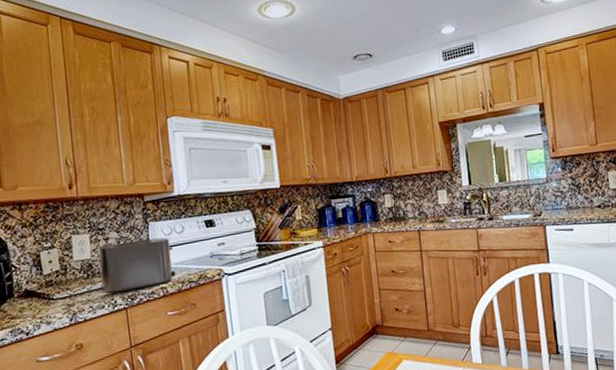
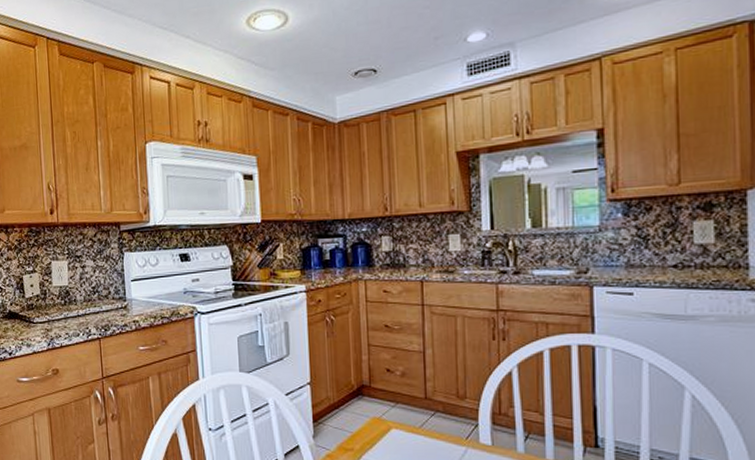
toaster: present [98,237,176,295] -> none [75,269,149,324]

